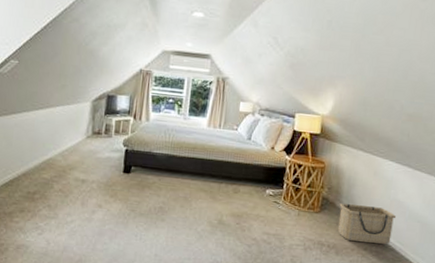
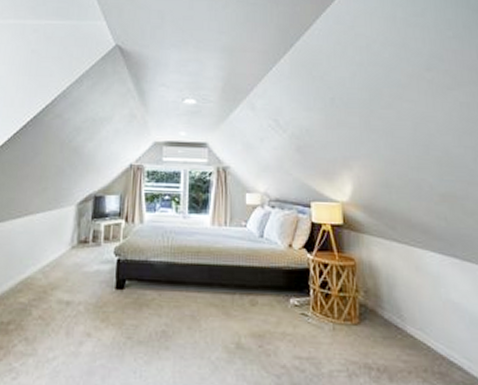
basket: present [337,203,397,244] -> none [381,310,455,362]

